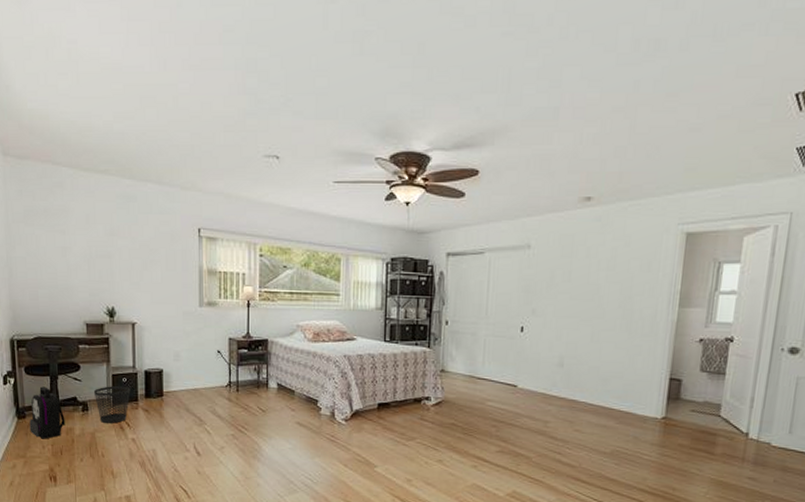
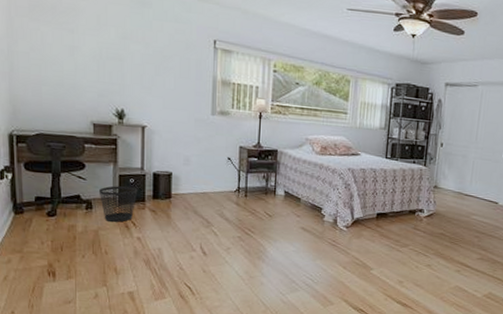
backpack: present [29,386,66,439] -> none [27,183,67,235]

